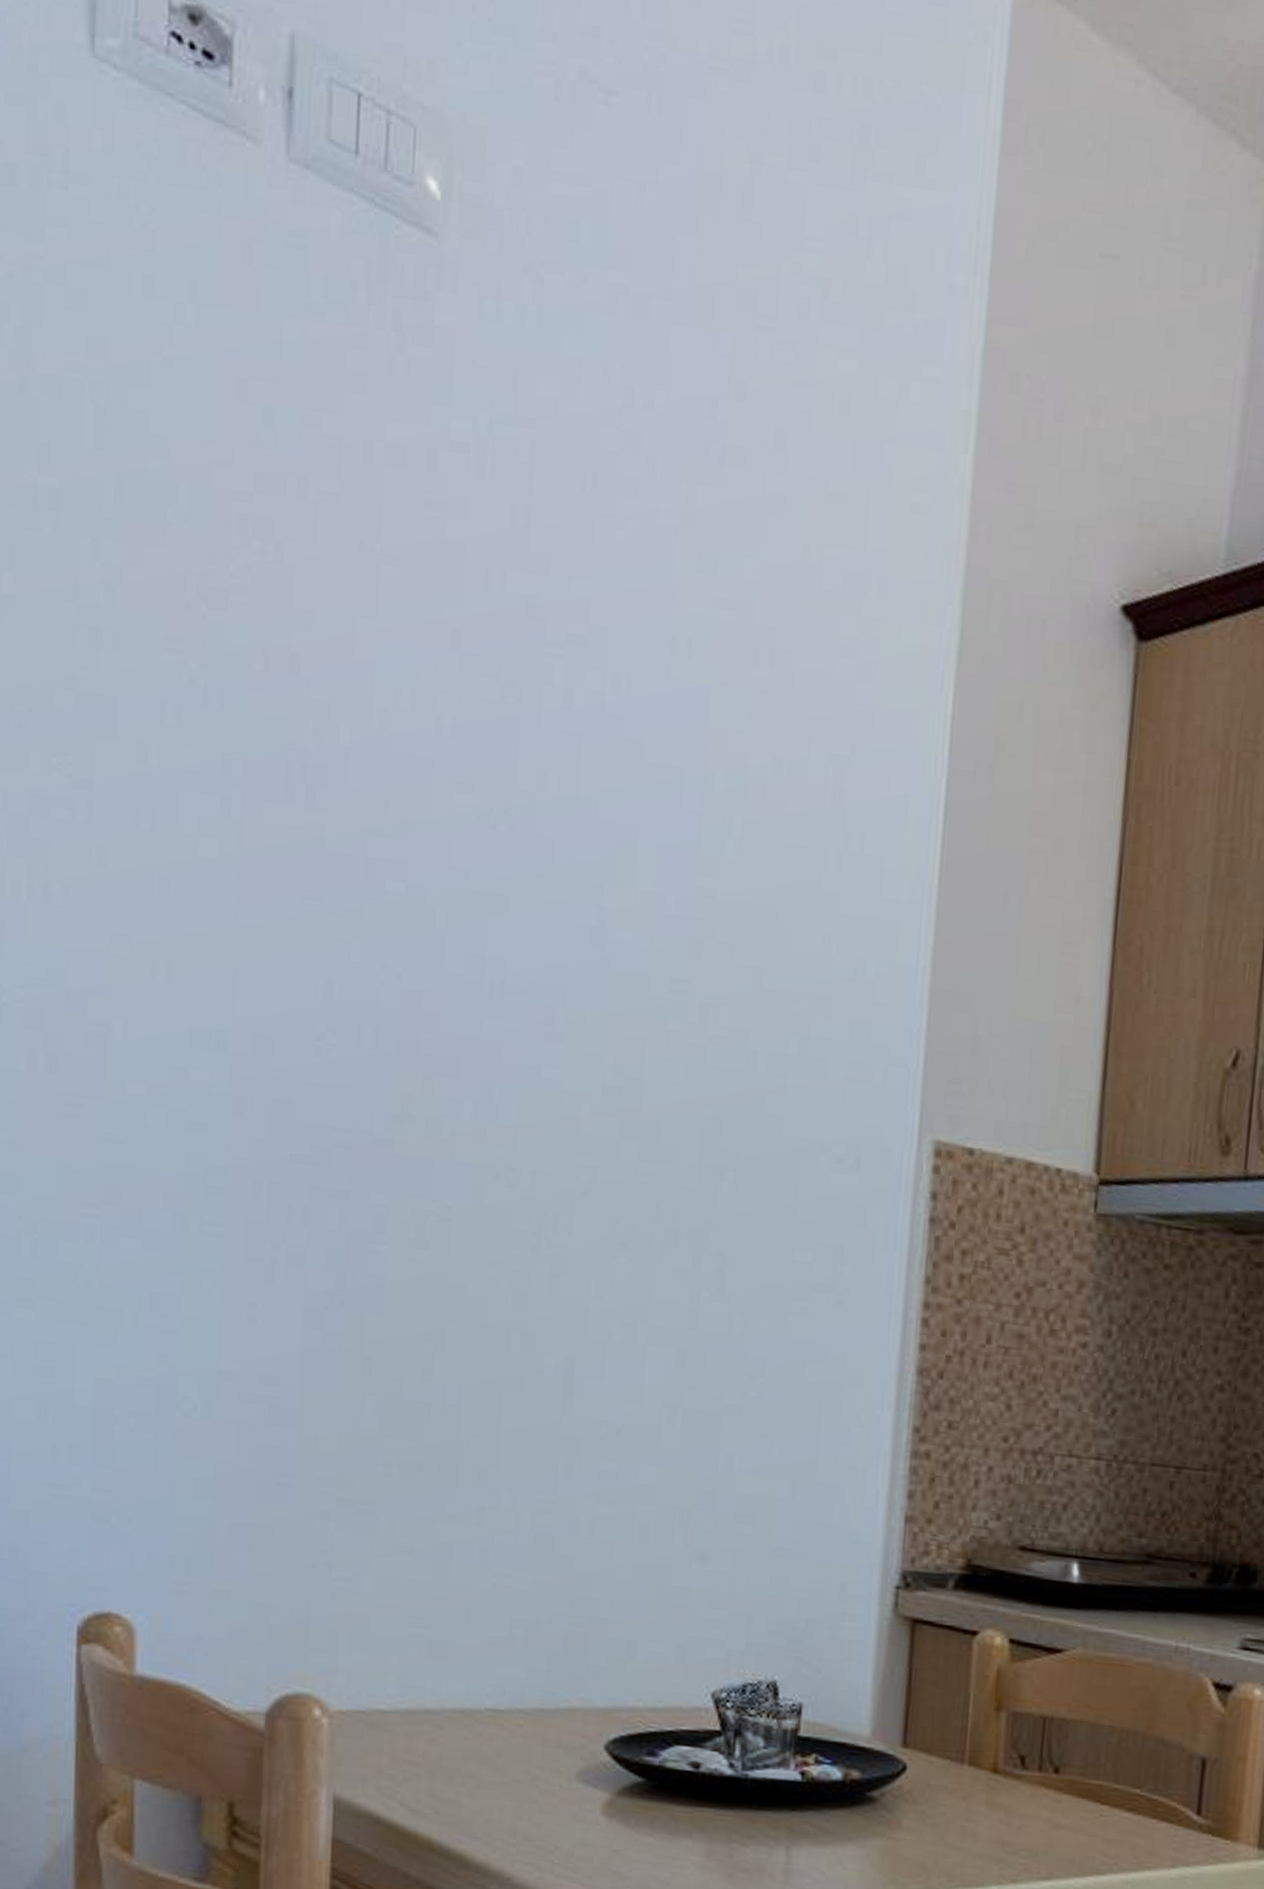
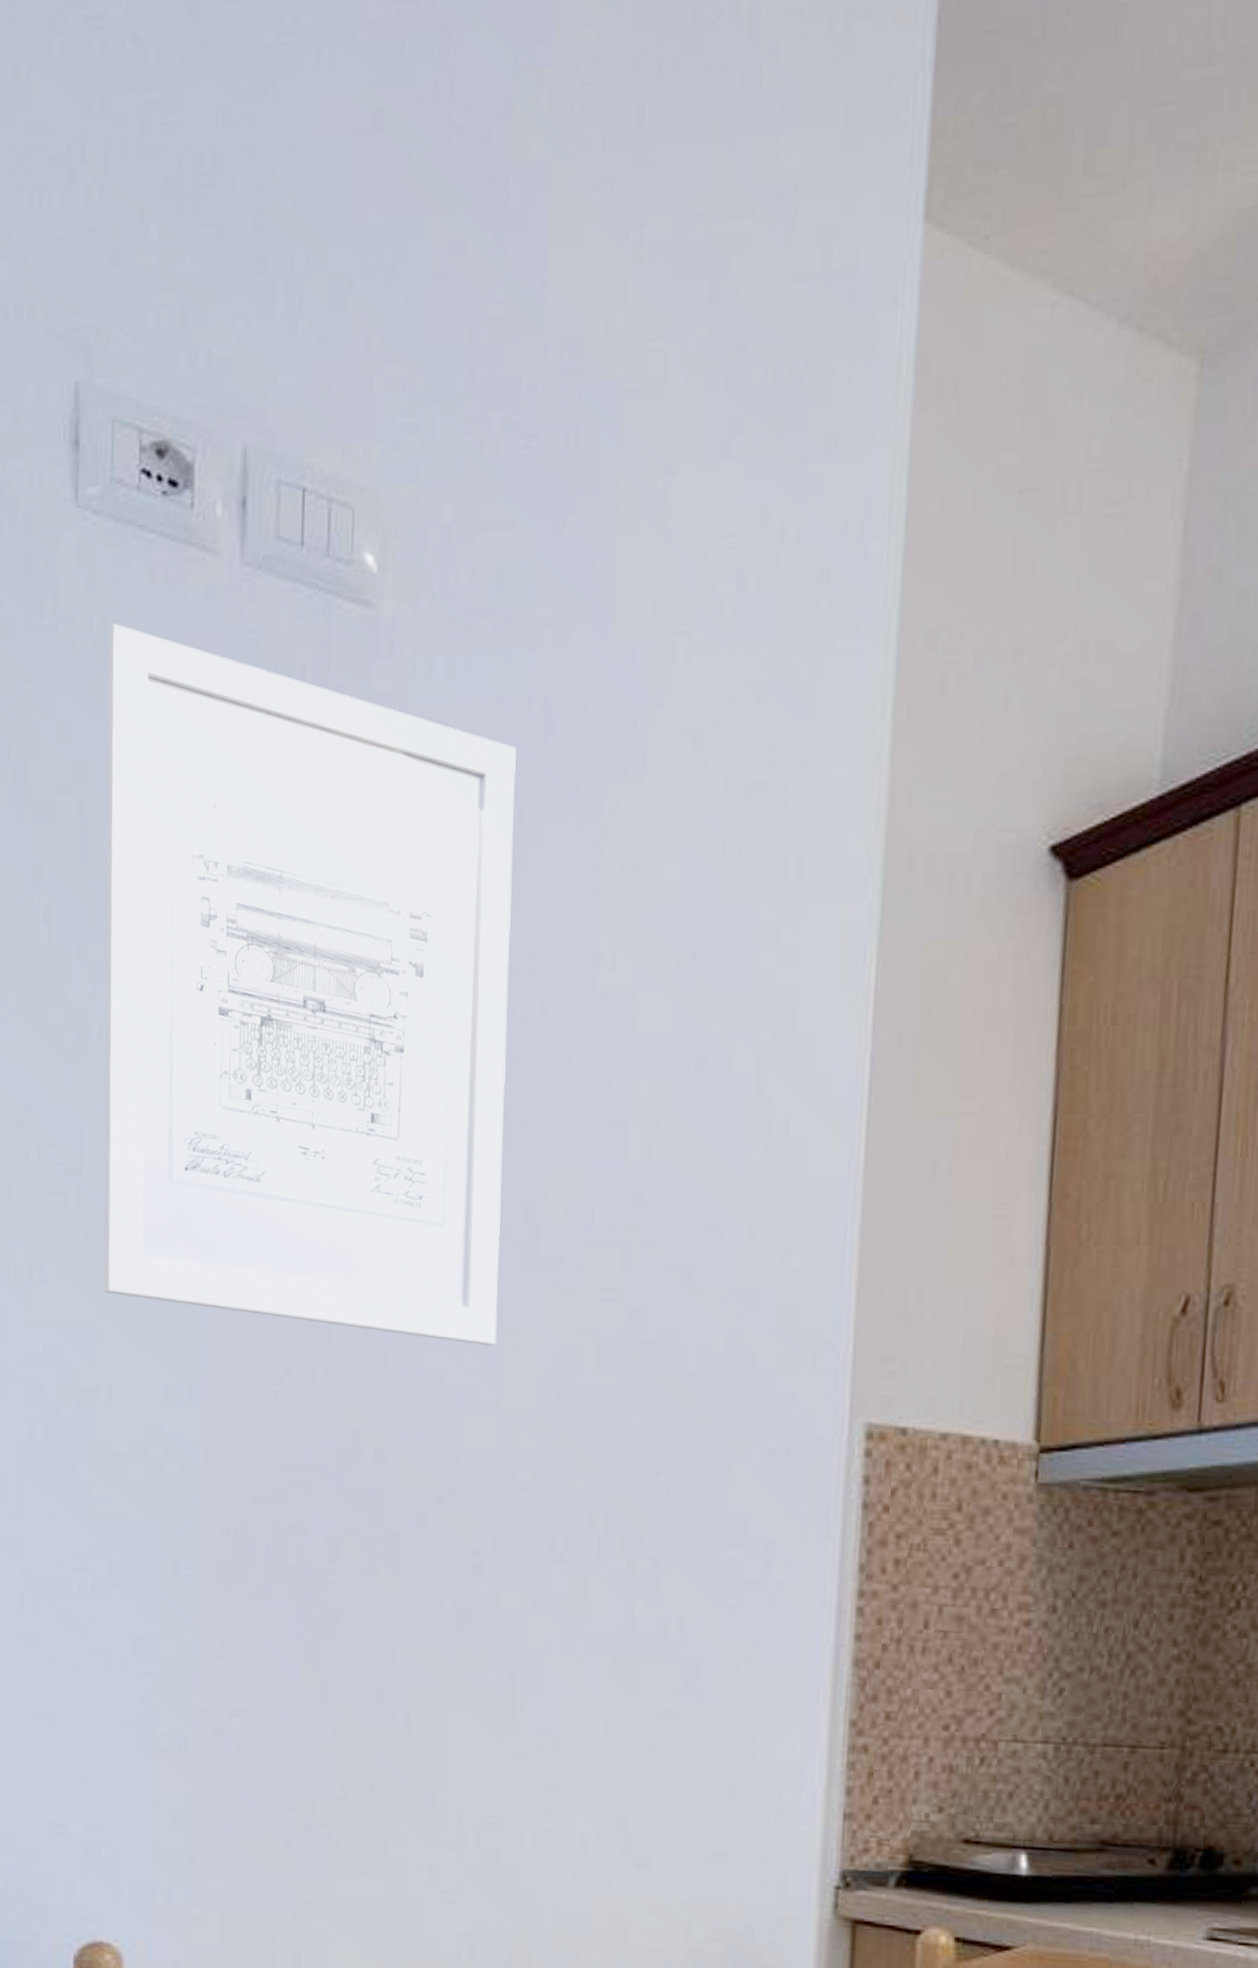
wall art: none [118,194,590,1025] -> present [103,623,516,1346]

